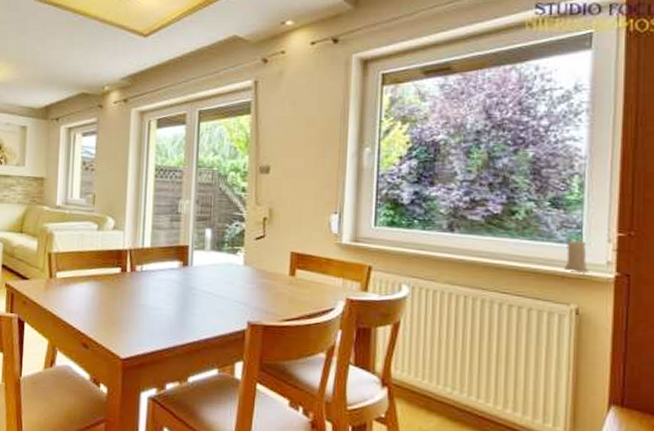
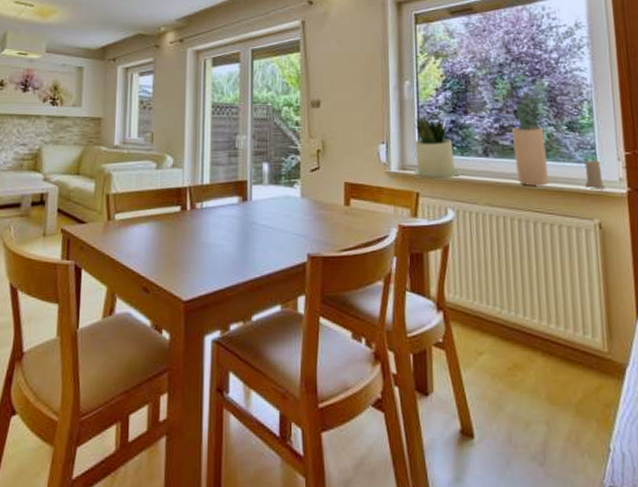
planter: none [368,186,419,254] -> present [413,116,460,179]
vase: none [483,159,522,266] -> present [511,89,549,186]

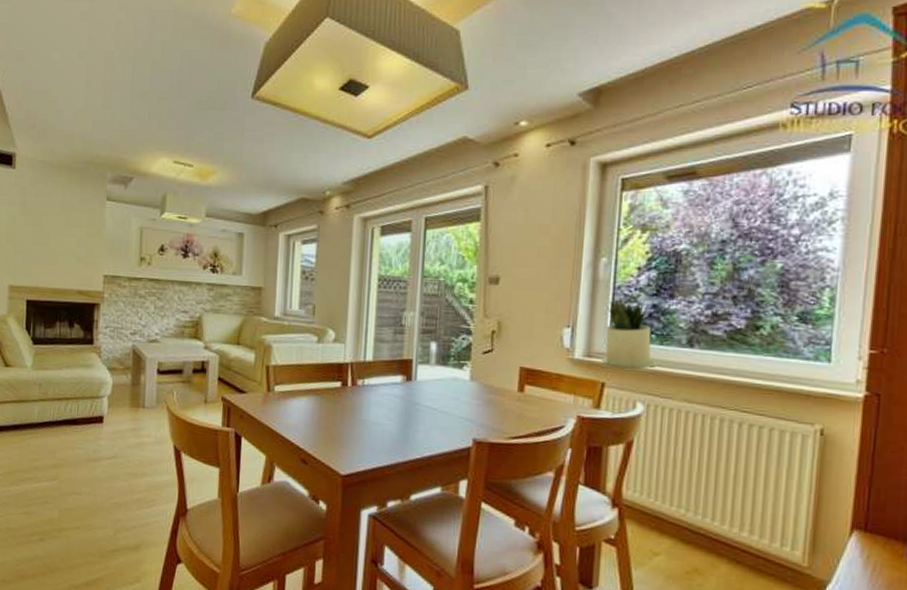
vase: present [511,89,549,186] -> none [725,271,767,384]
candle: present [584,159,606,190] -> none [810,356,837,392]

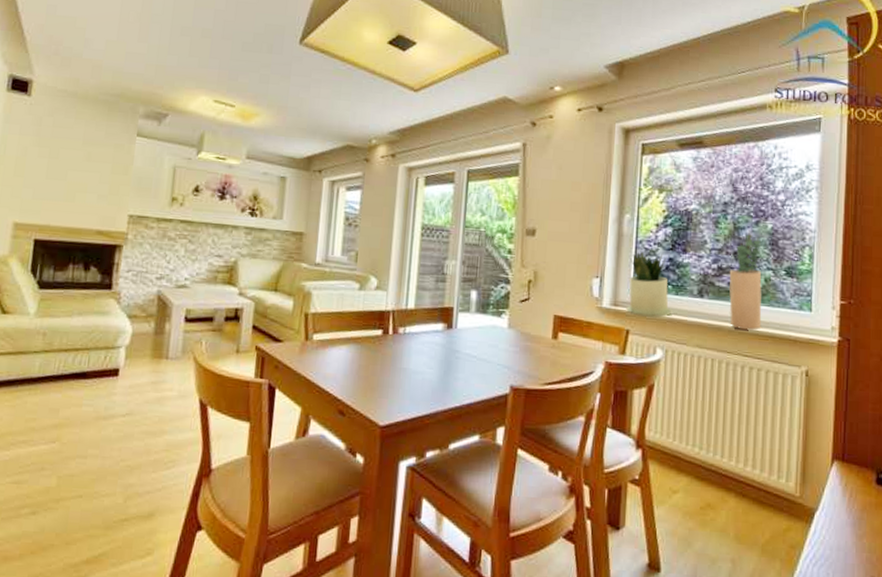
vase: none [725,271,767,384] -> present [729,230,762,331]

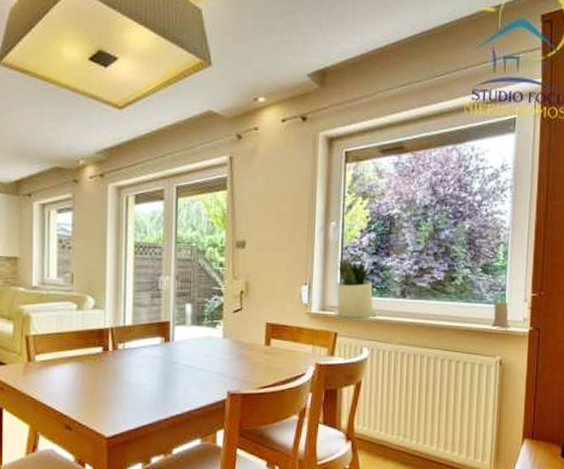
vase: present [729,230,762,331] -> none [429,231,460,326]
candle: none [797,306,817,338] -> present [492,300,510,329]

